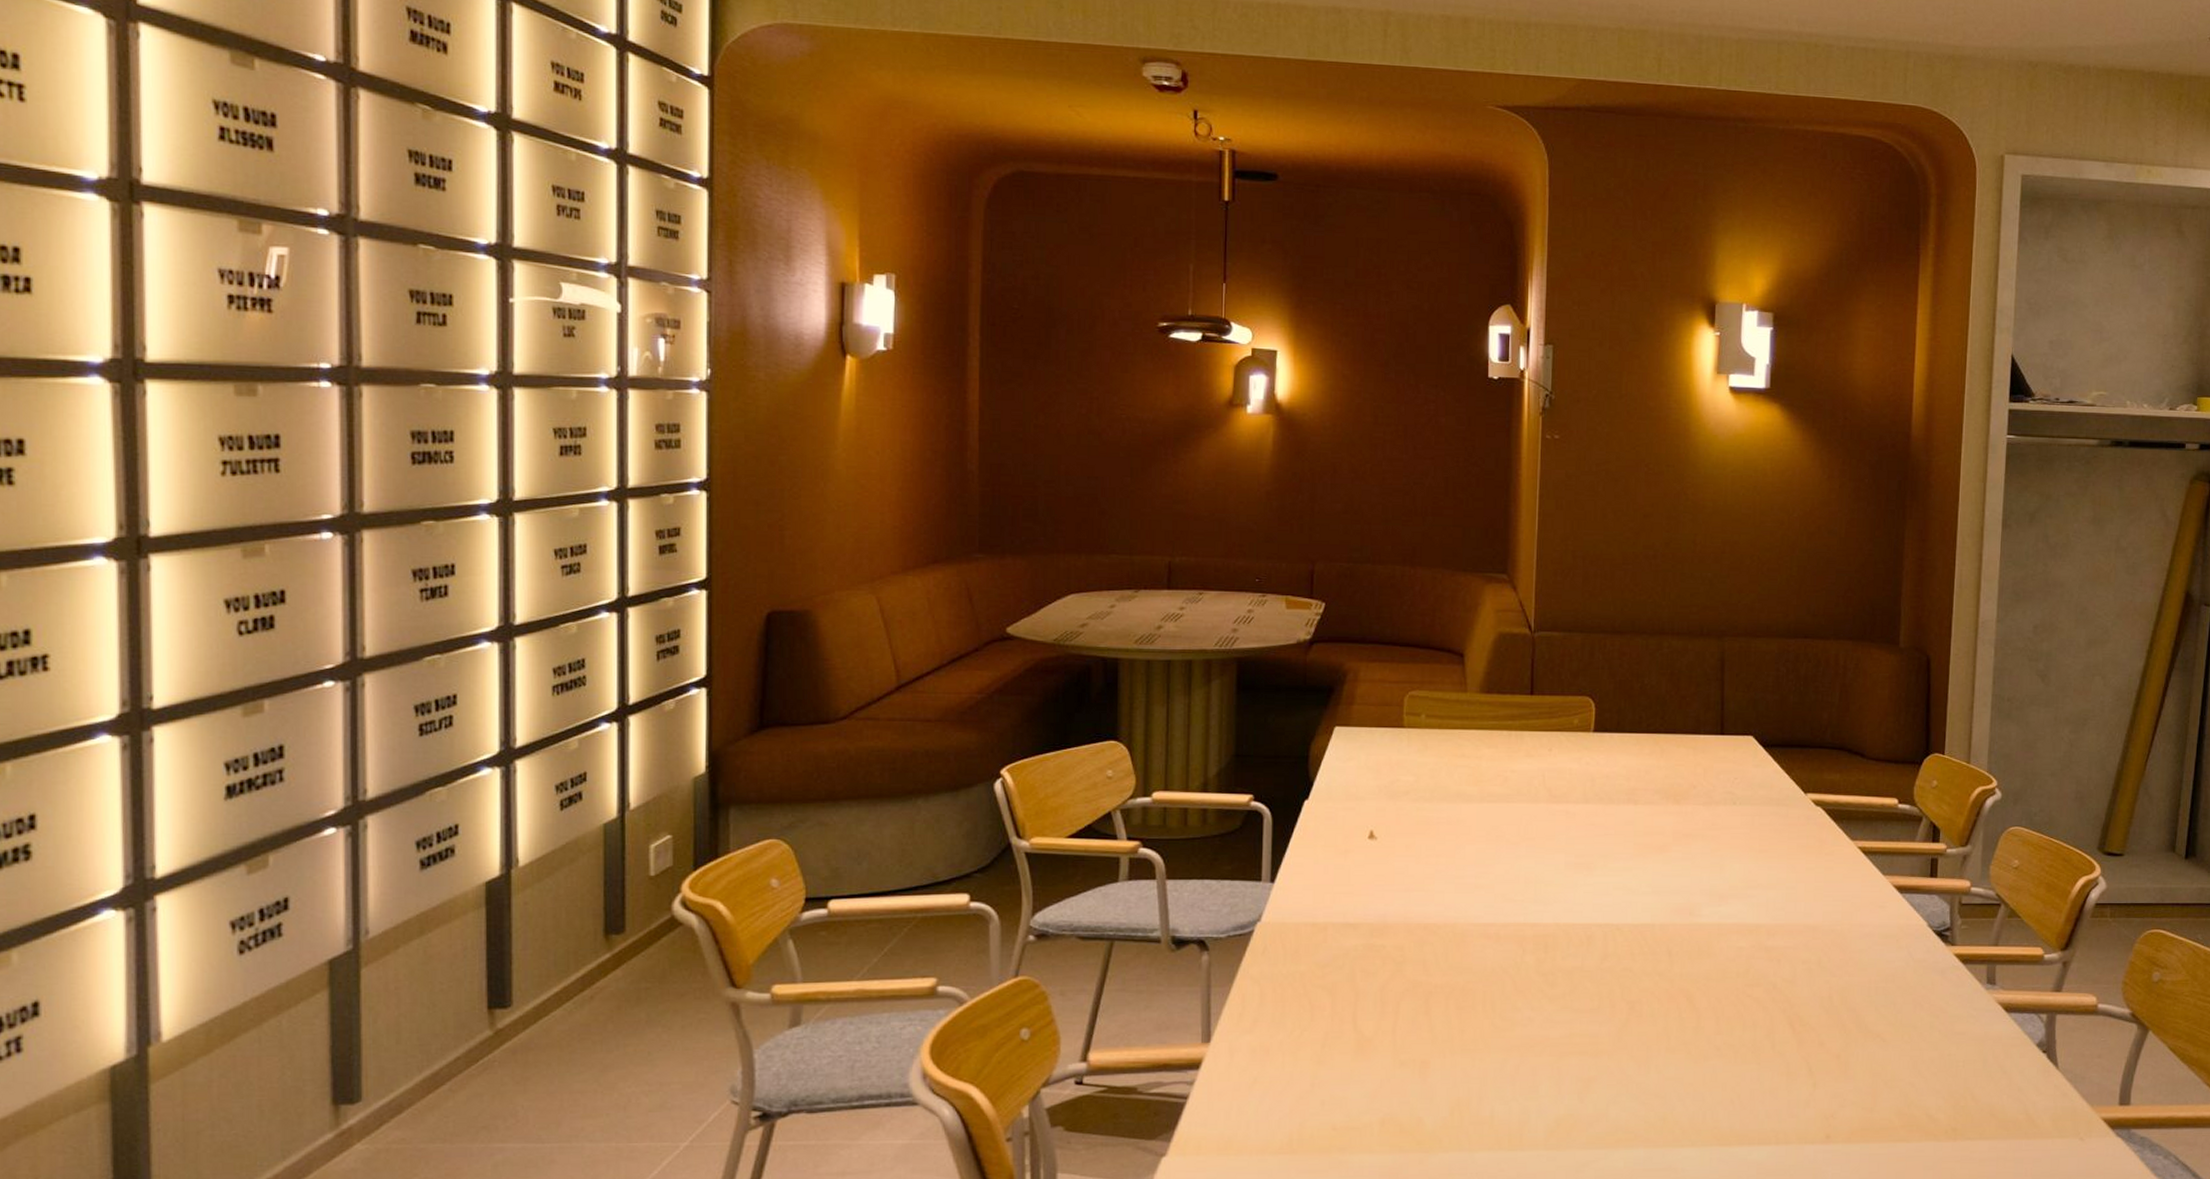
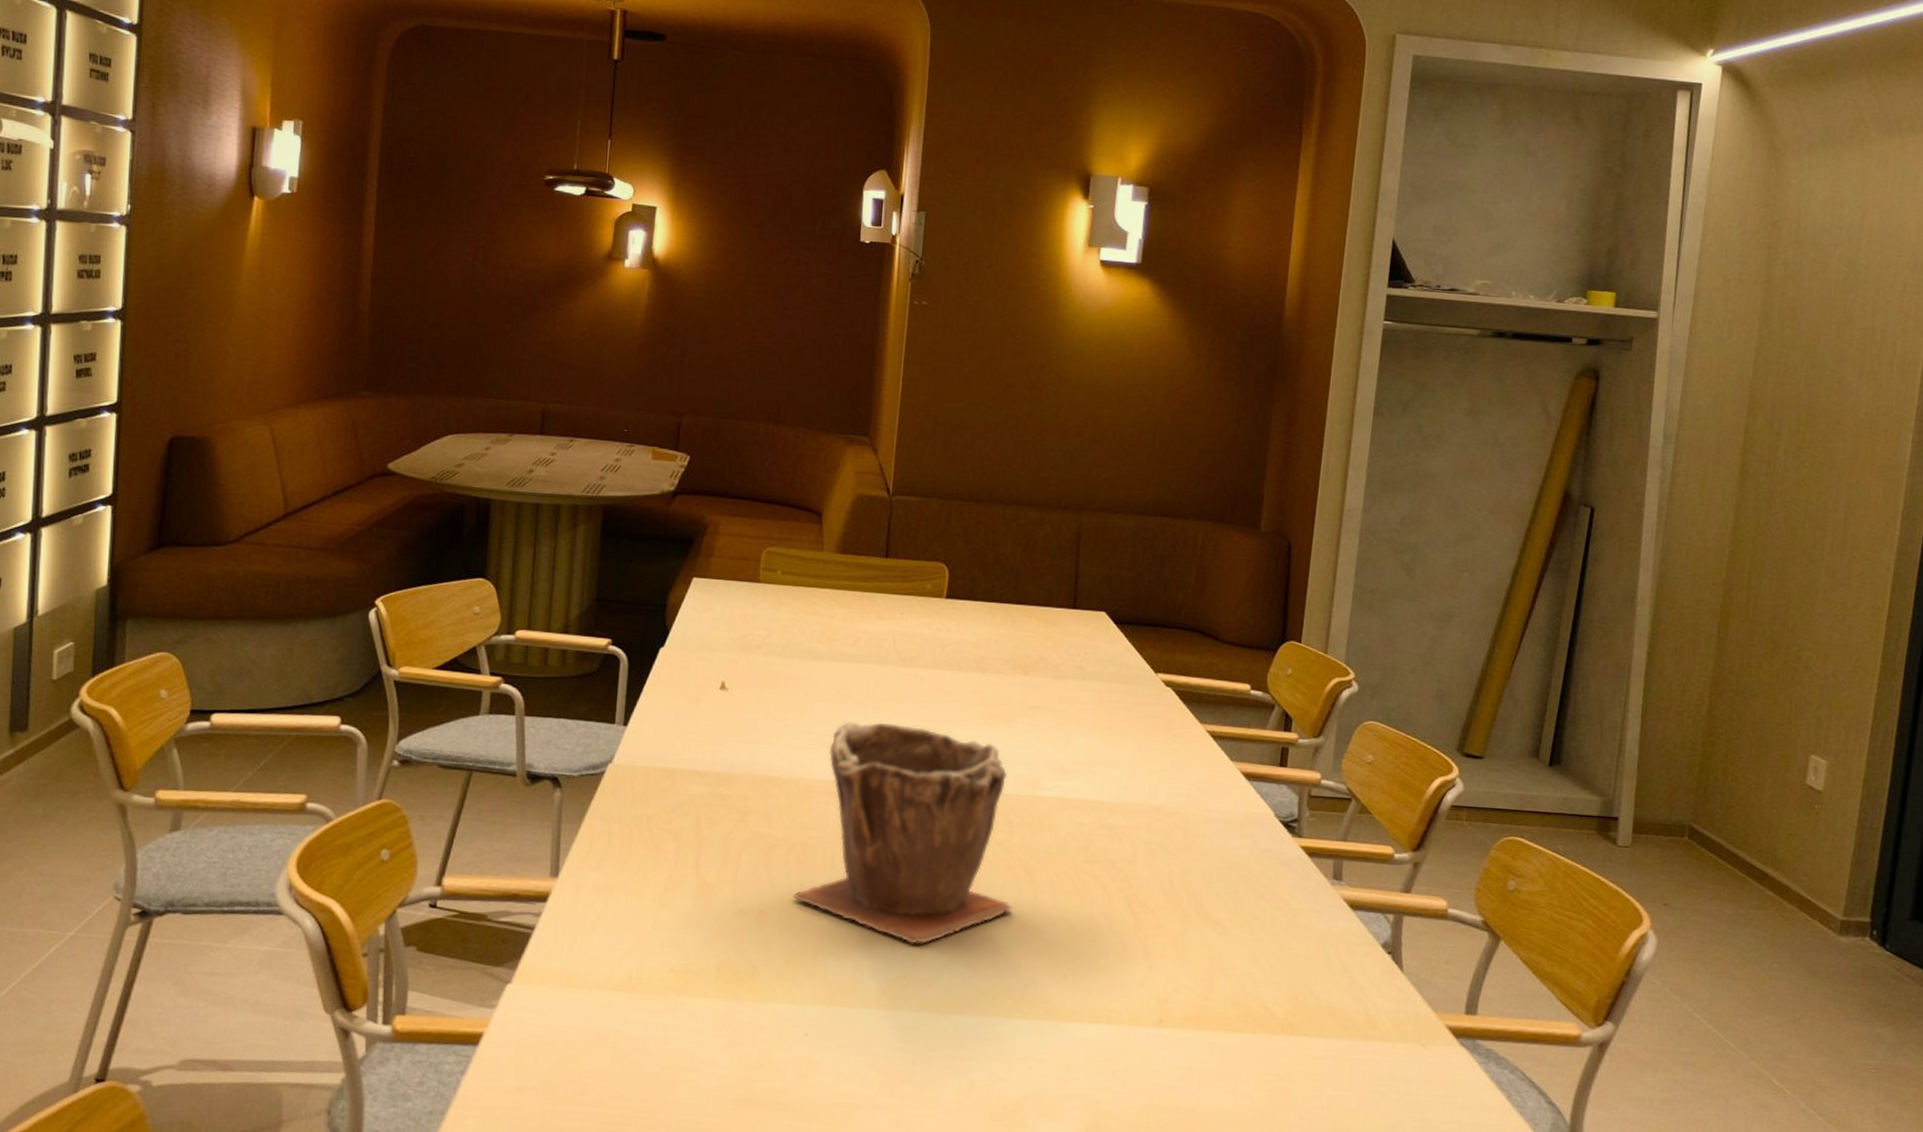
plant pot: none [1454,861,1676,1081] -> present [792,721,1012,944]

